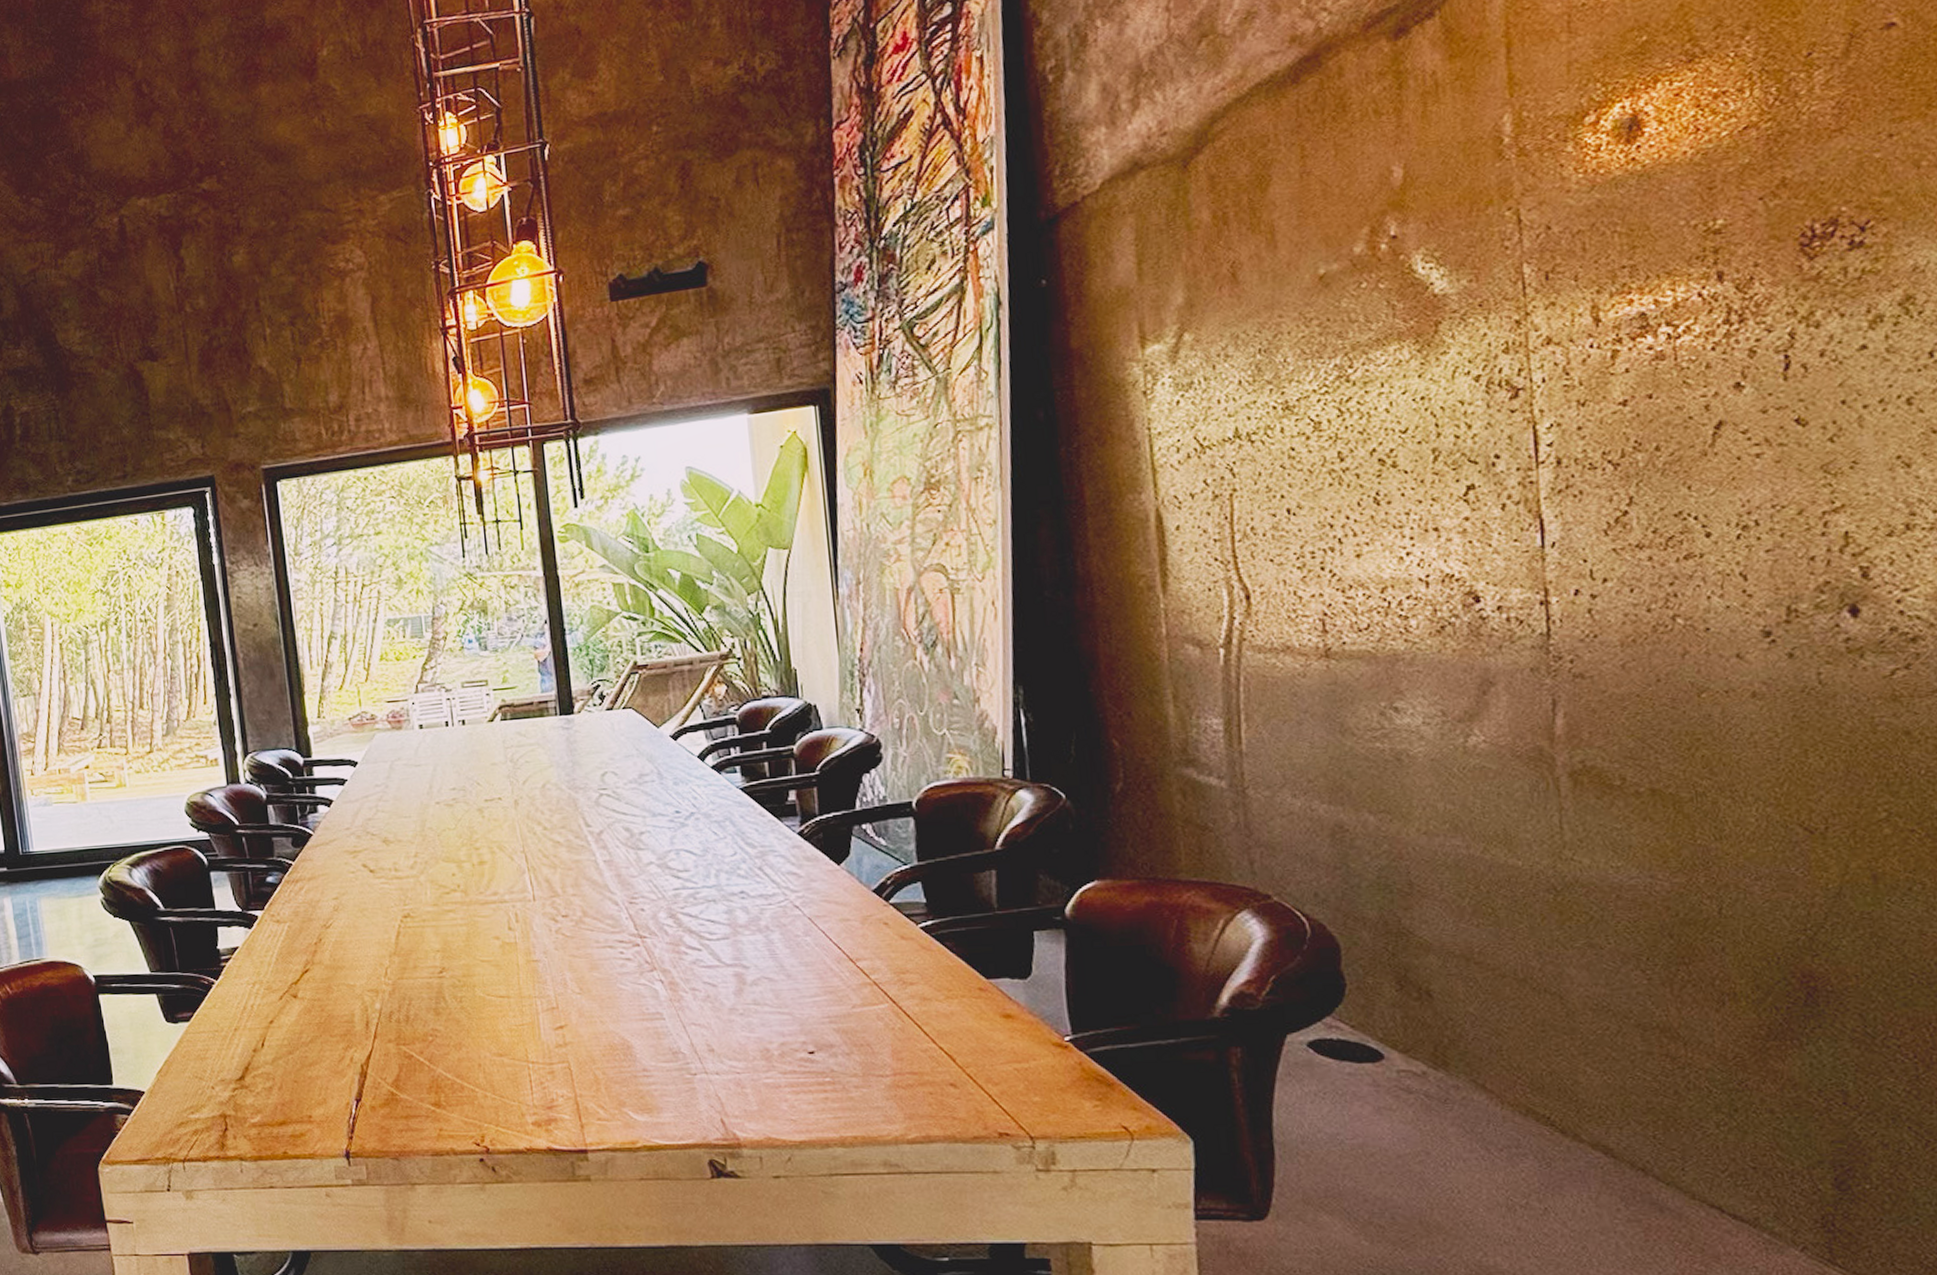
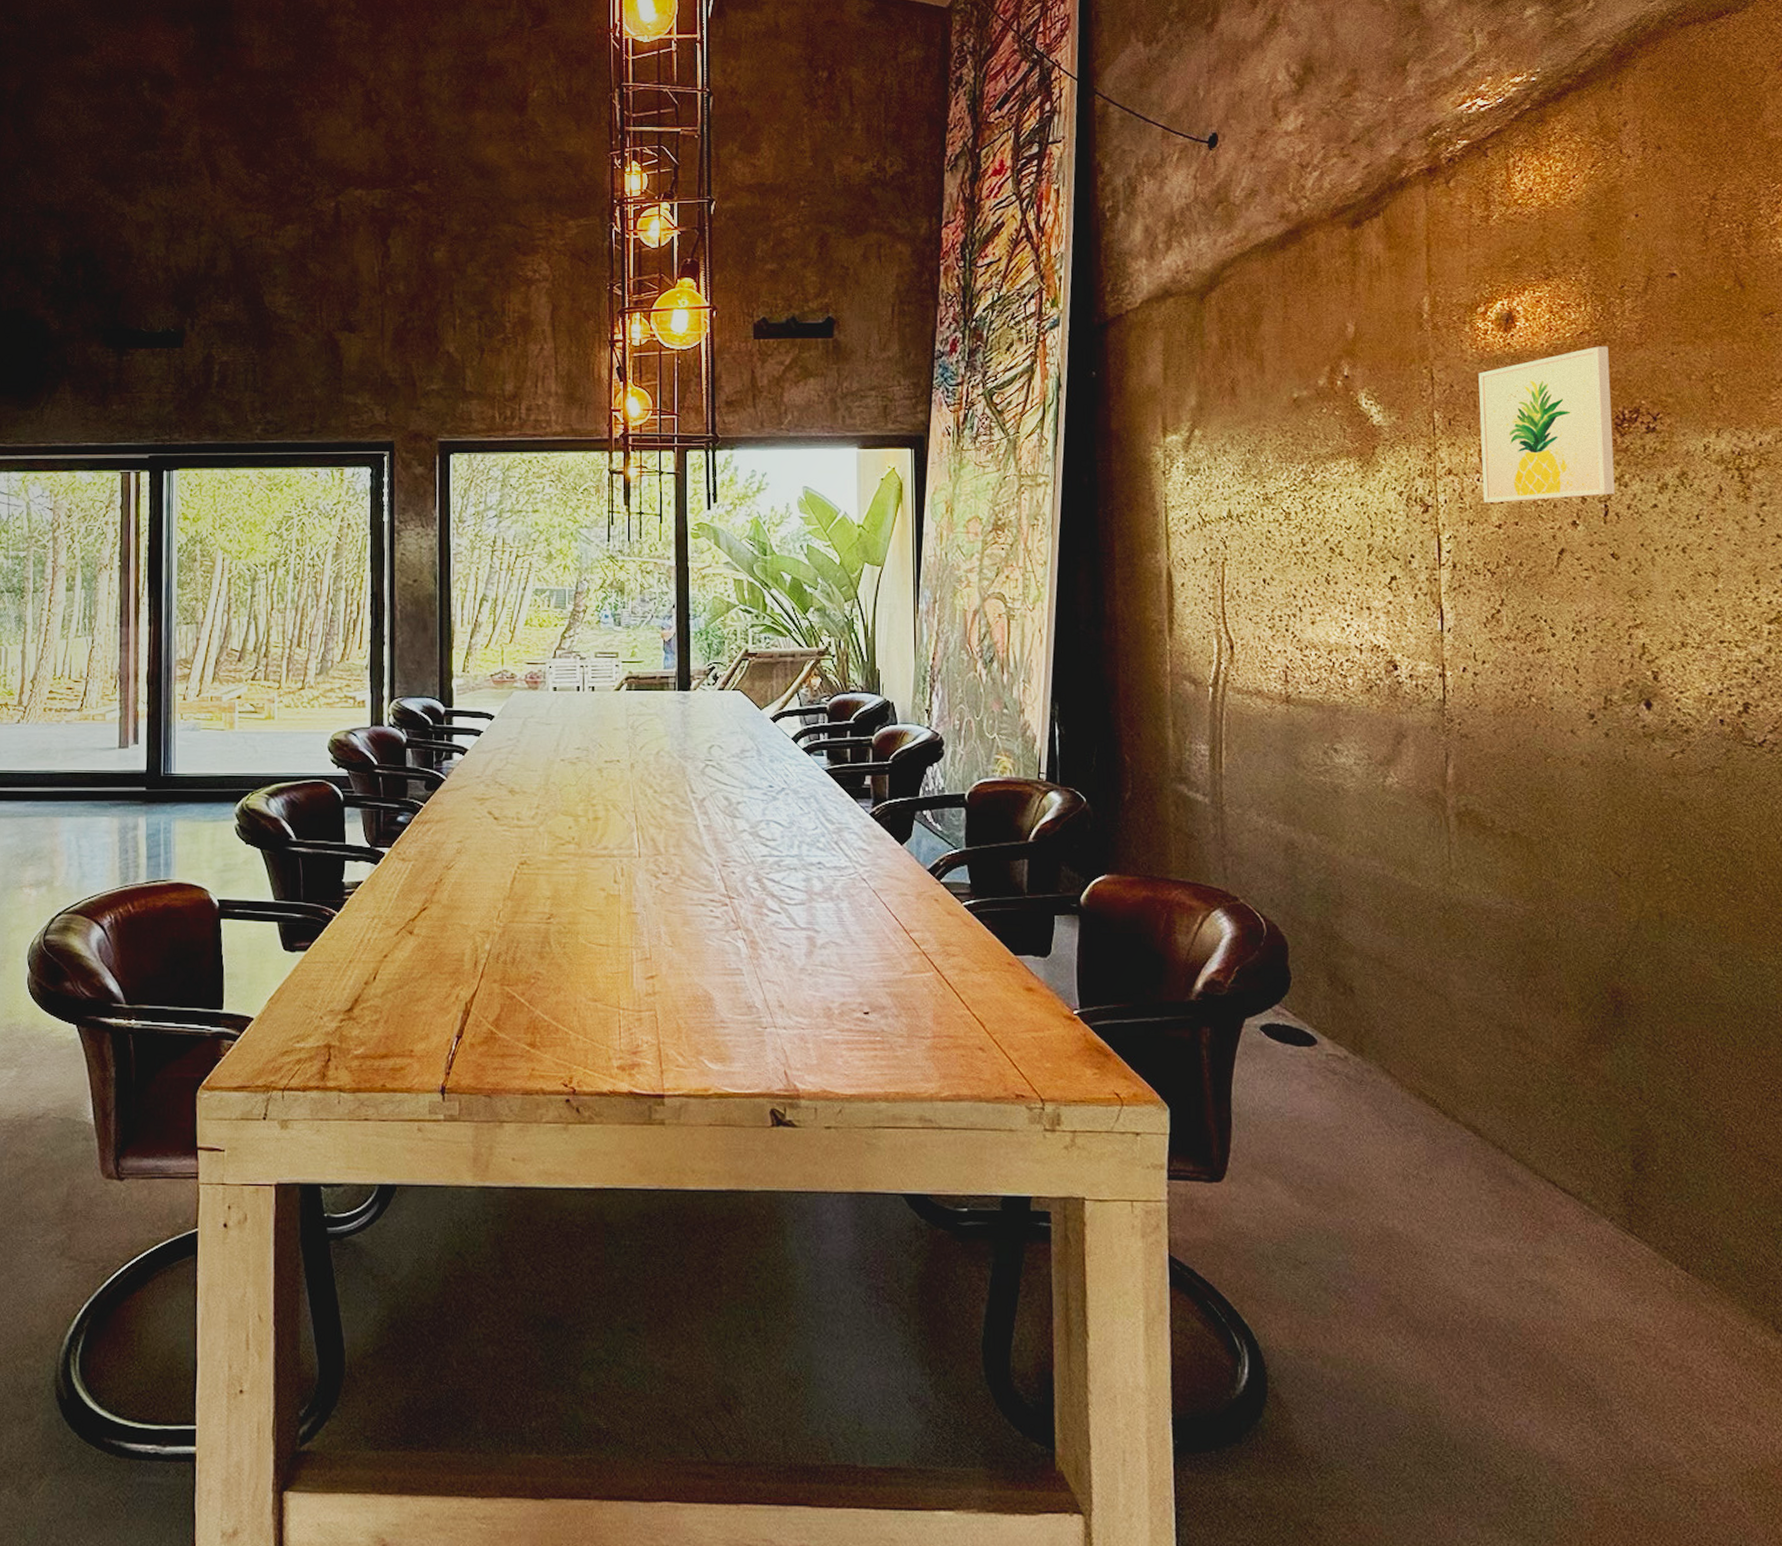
wall art: none [1587,140,1800,376] -> present [1478,346,1615,503]

